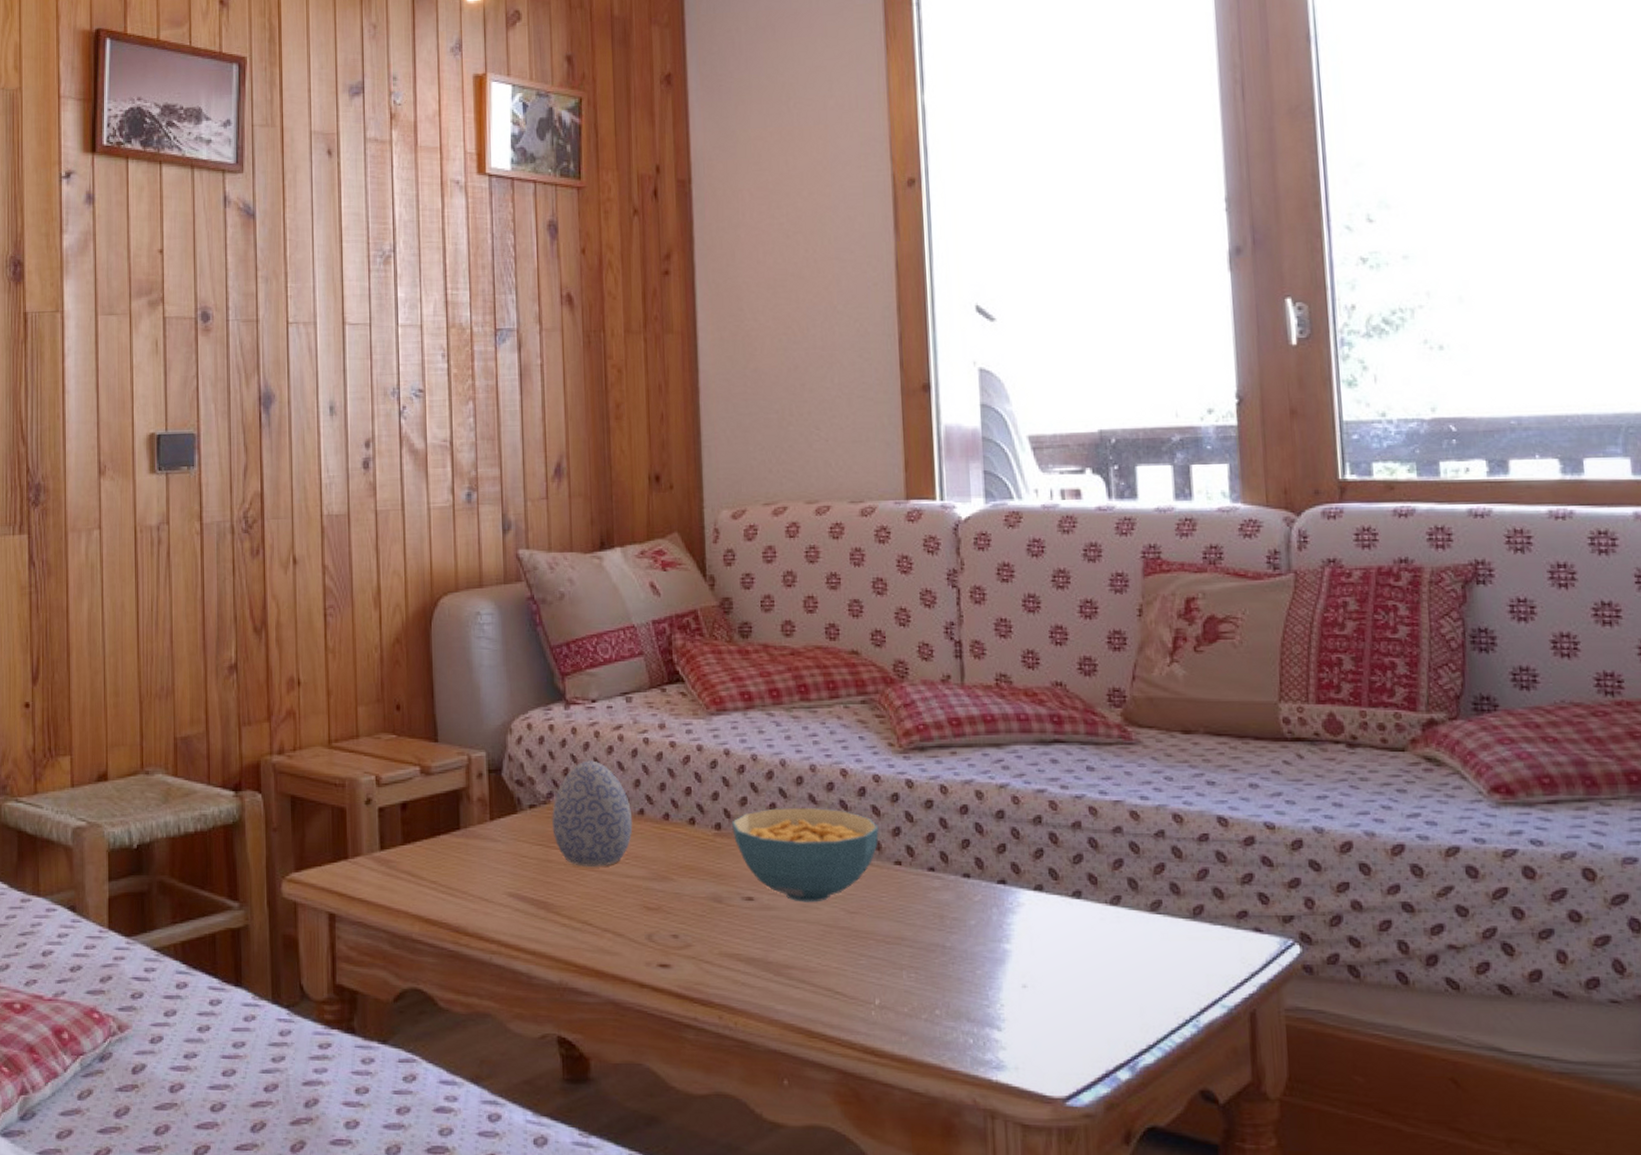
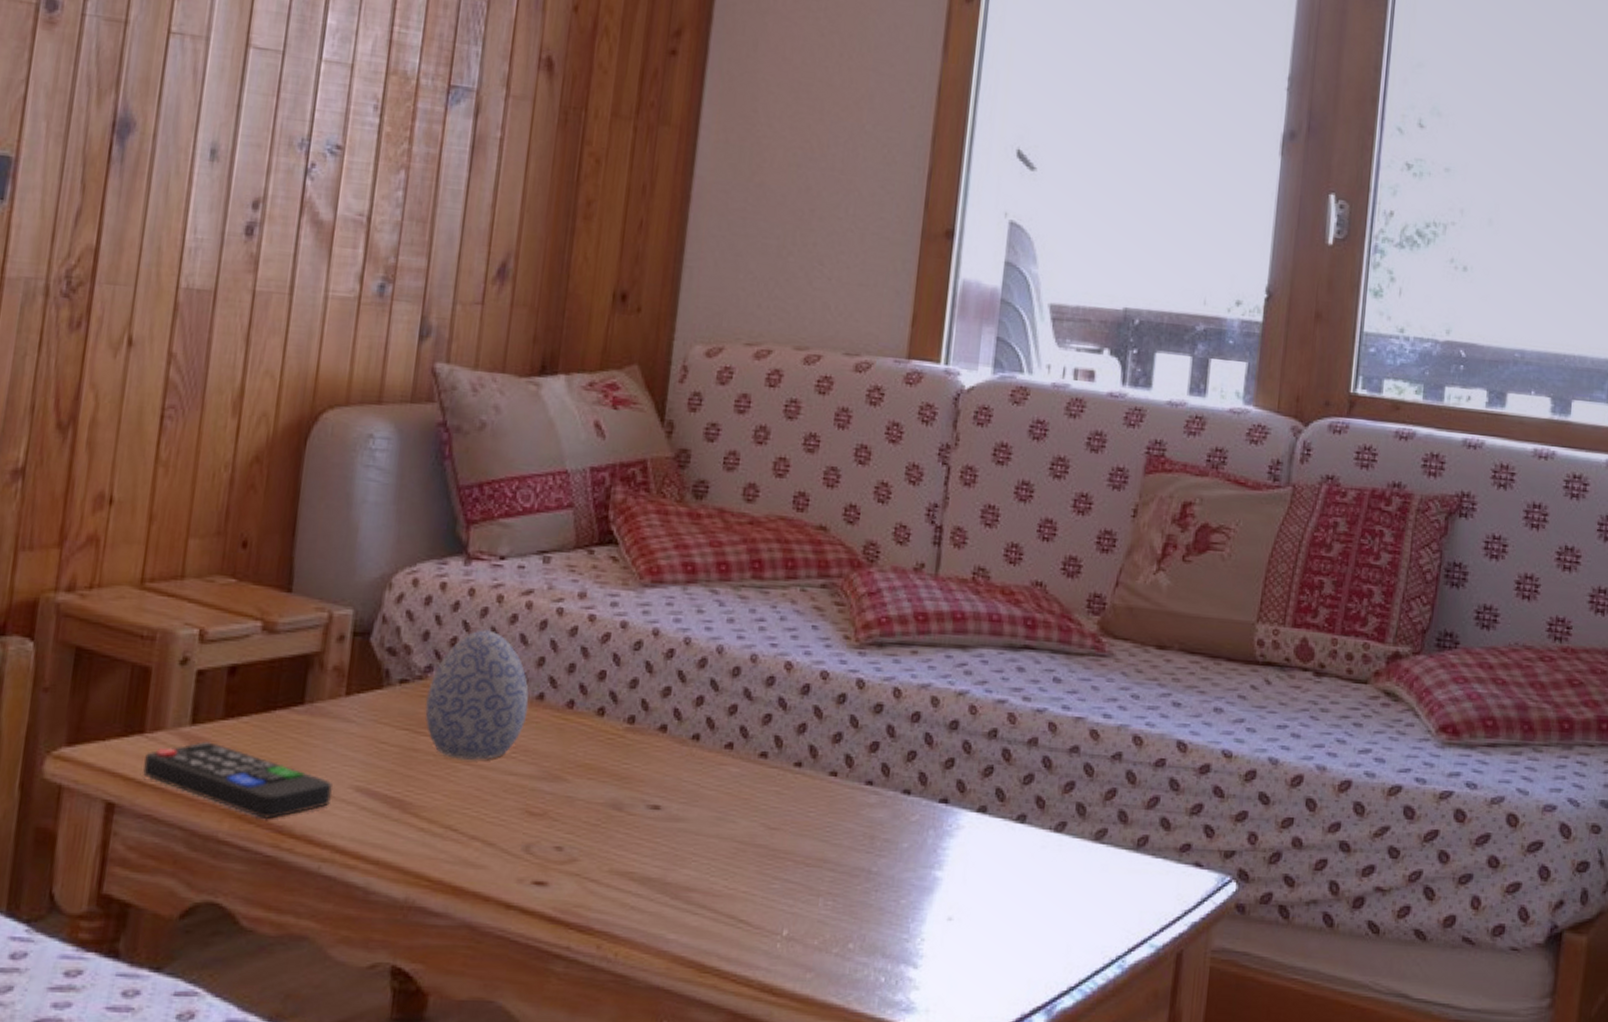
remote control: none [351,863,492,921] -> present [143,741,333,819]
cereal bowl: present [732,807,879,902] -> none [648,701,818,815]

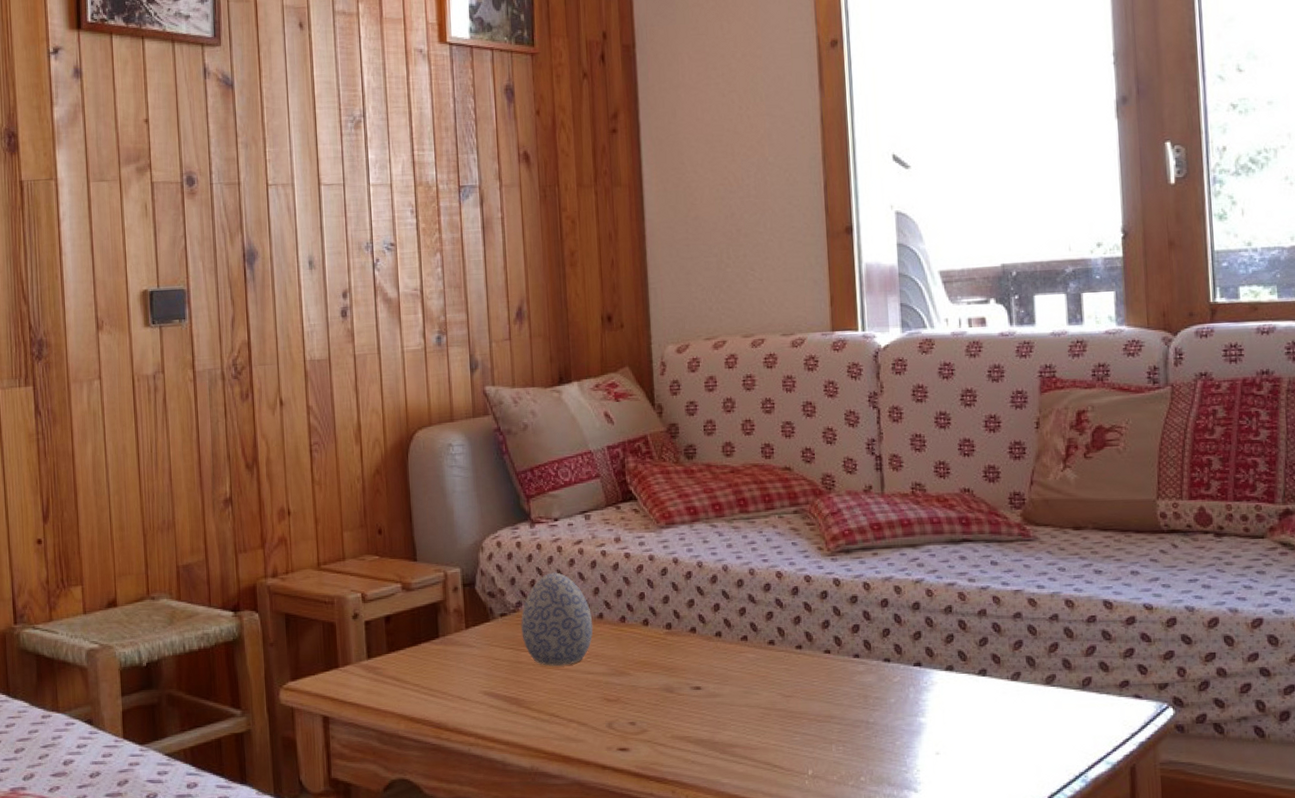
remote control: present [143,741,333,819] -> none [342,670,469,719]

